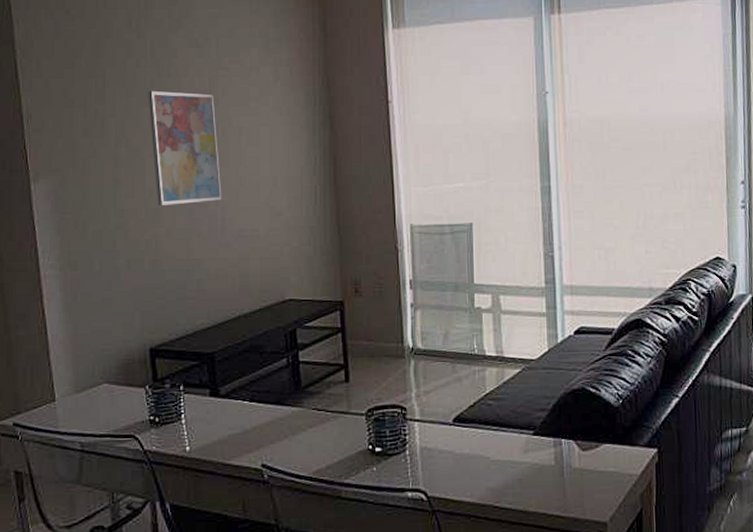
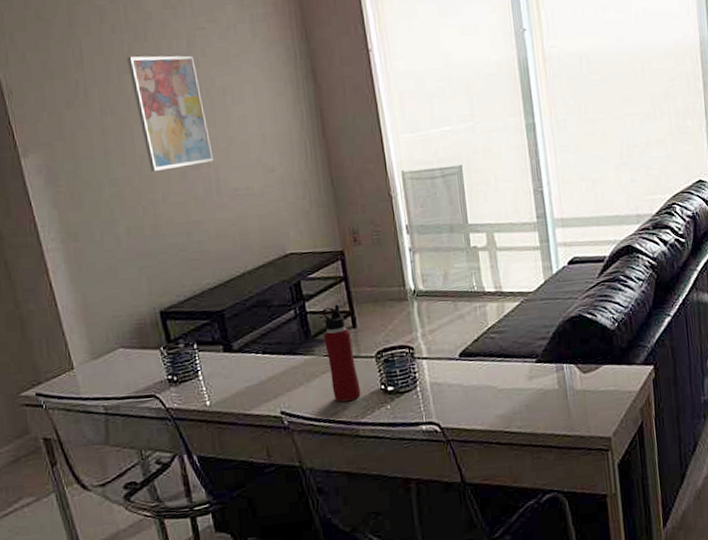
water bottle: none [313,356,347,460] -> present [321,304,361,402]

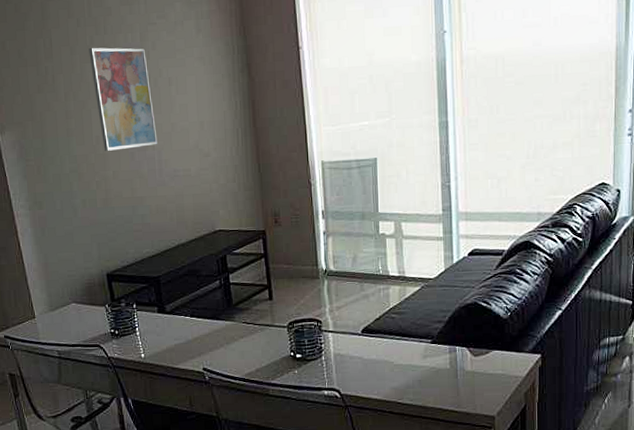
water bottle: present [321,304,361,402] -> none [243,278,273,364]

